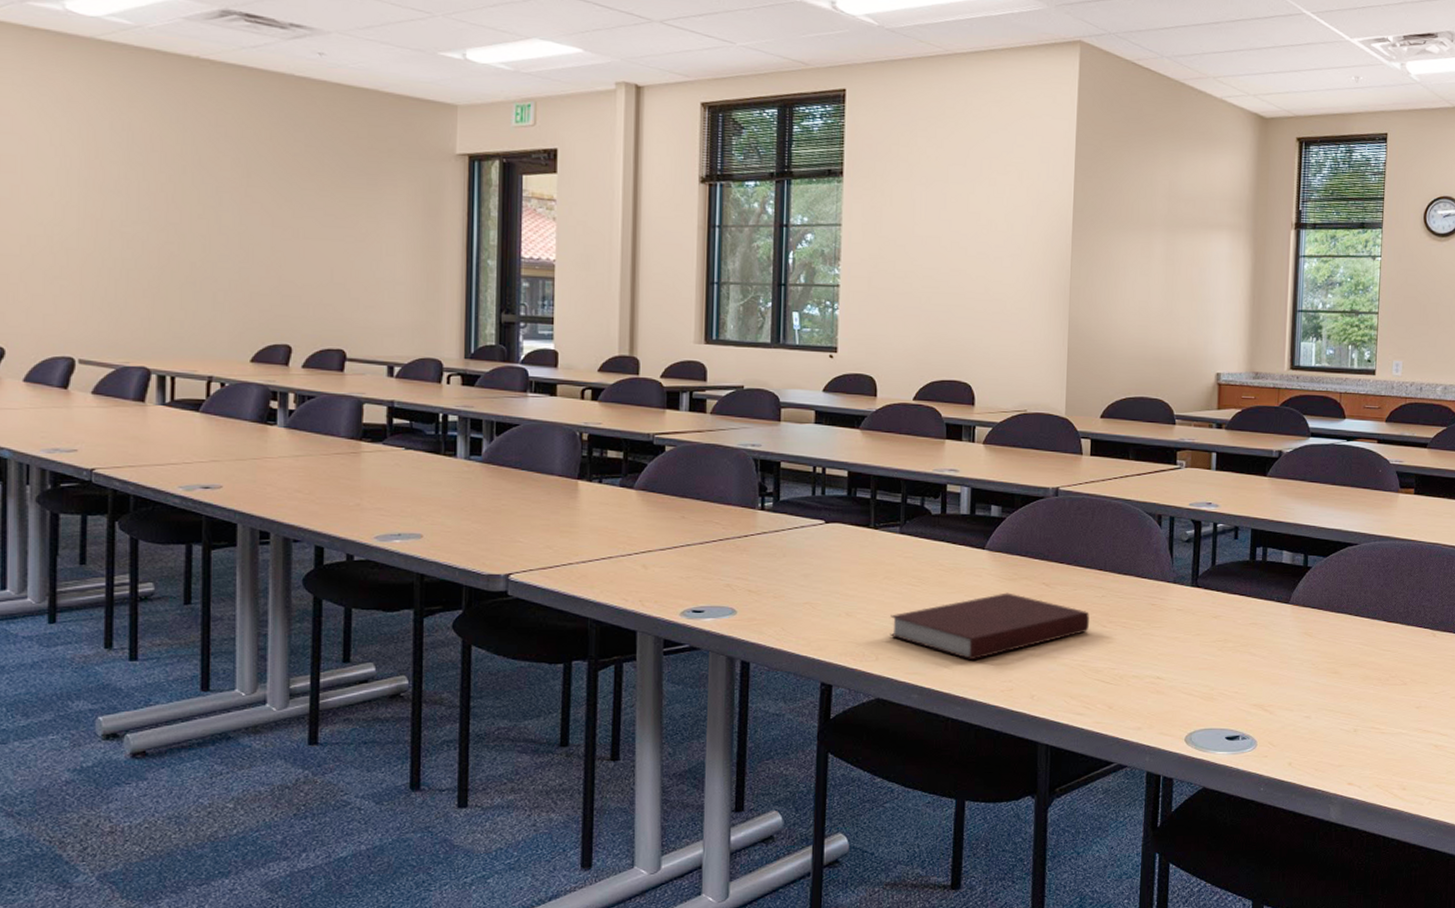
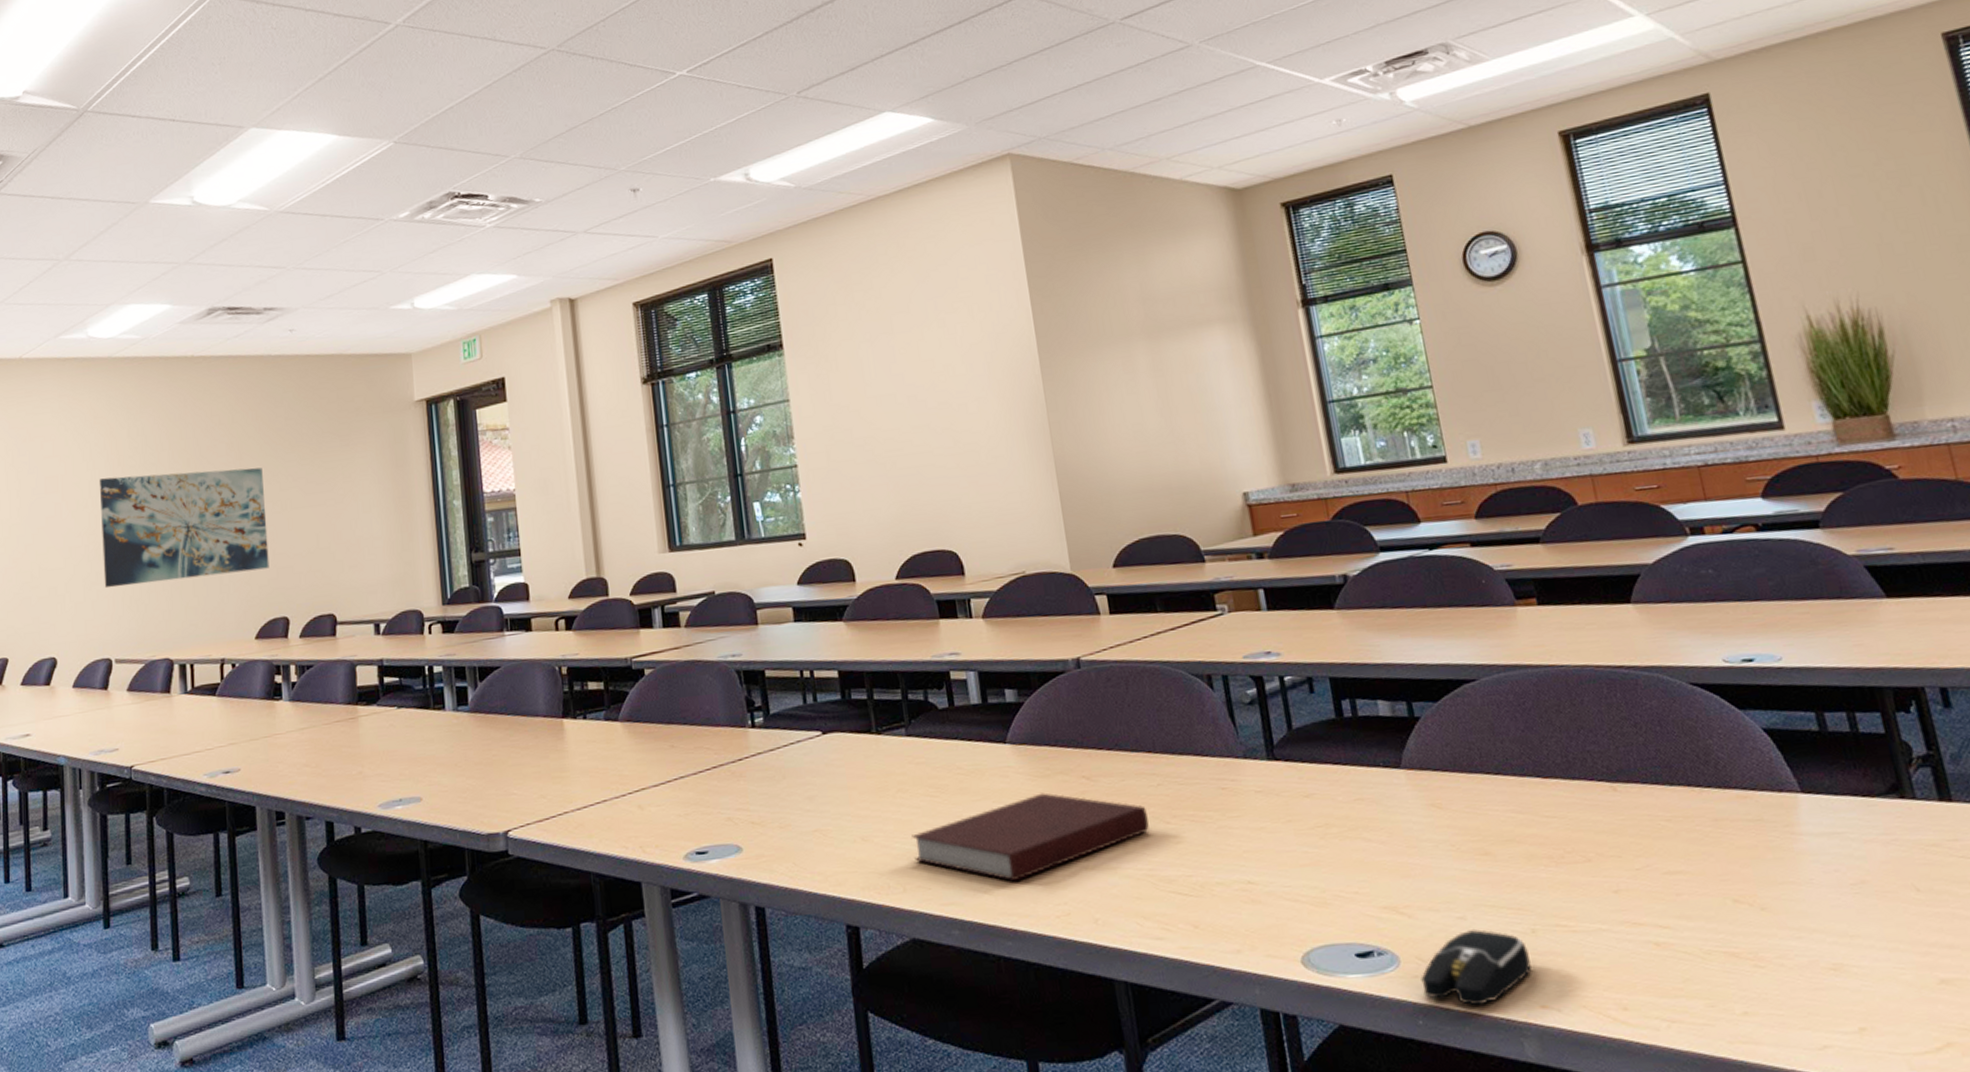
wall art: none [69,168,274,294] -> present [99,467,270,589]
computer mouse: none [1268,726,1348,780] -> present [1421,929,1531,1006]

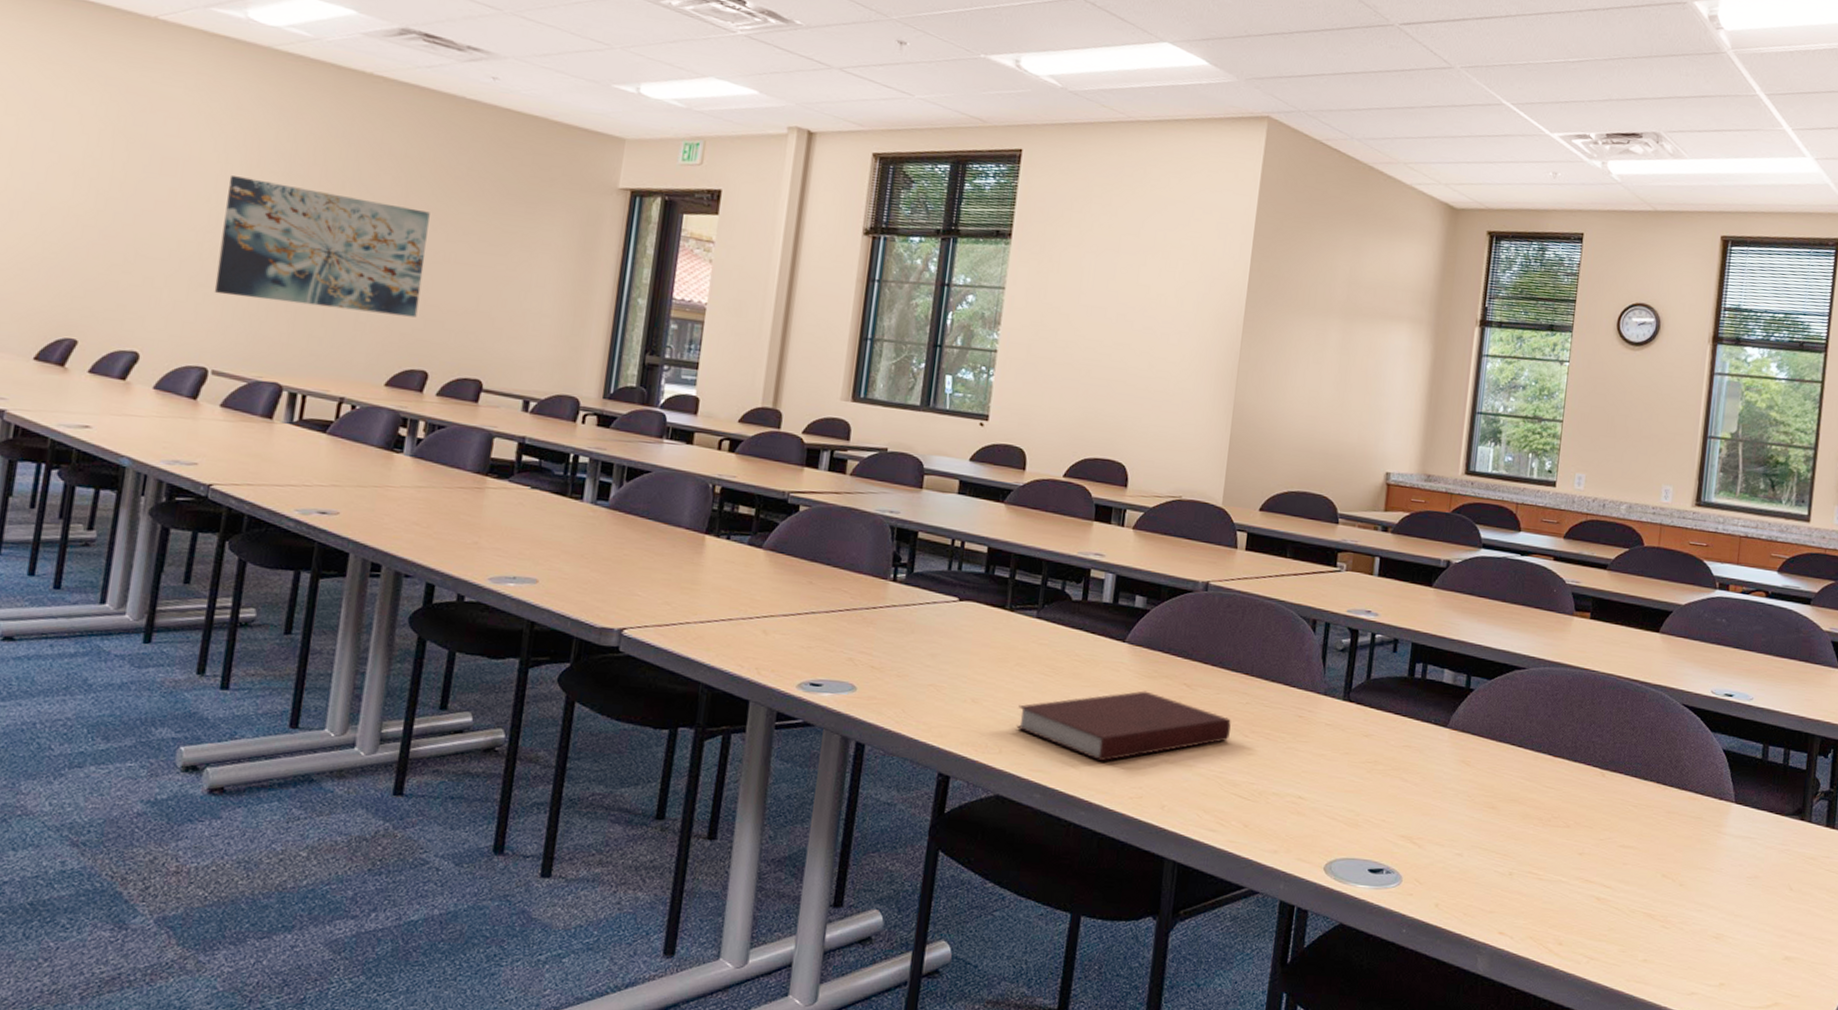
computer mouse: present [1421,929,1531,1006] -> none [1413,865,1502,925]

